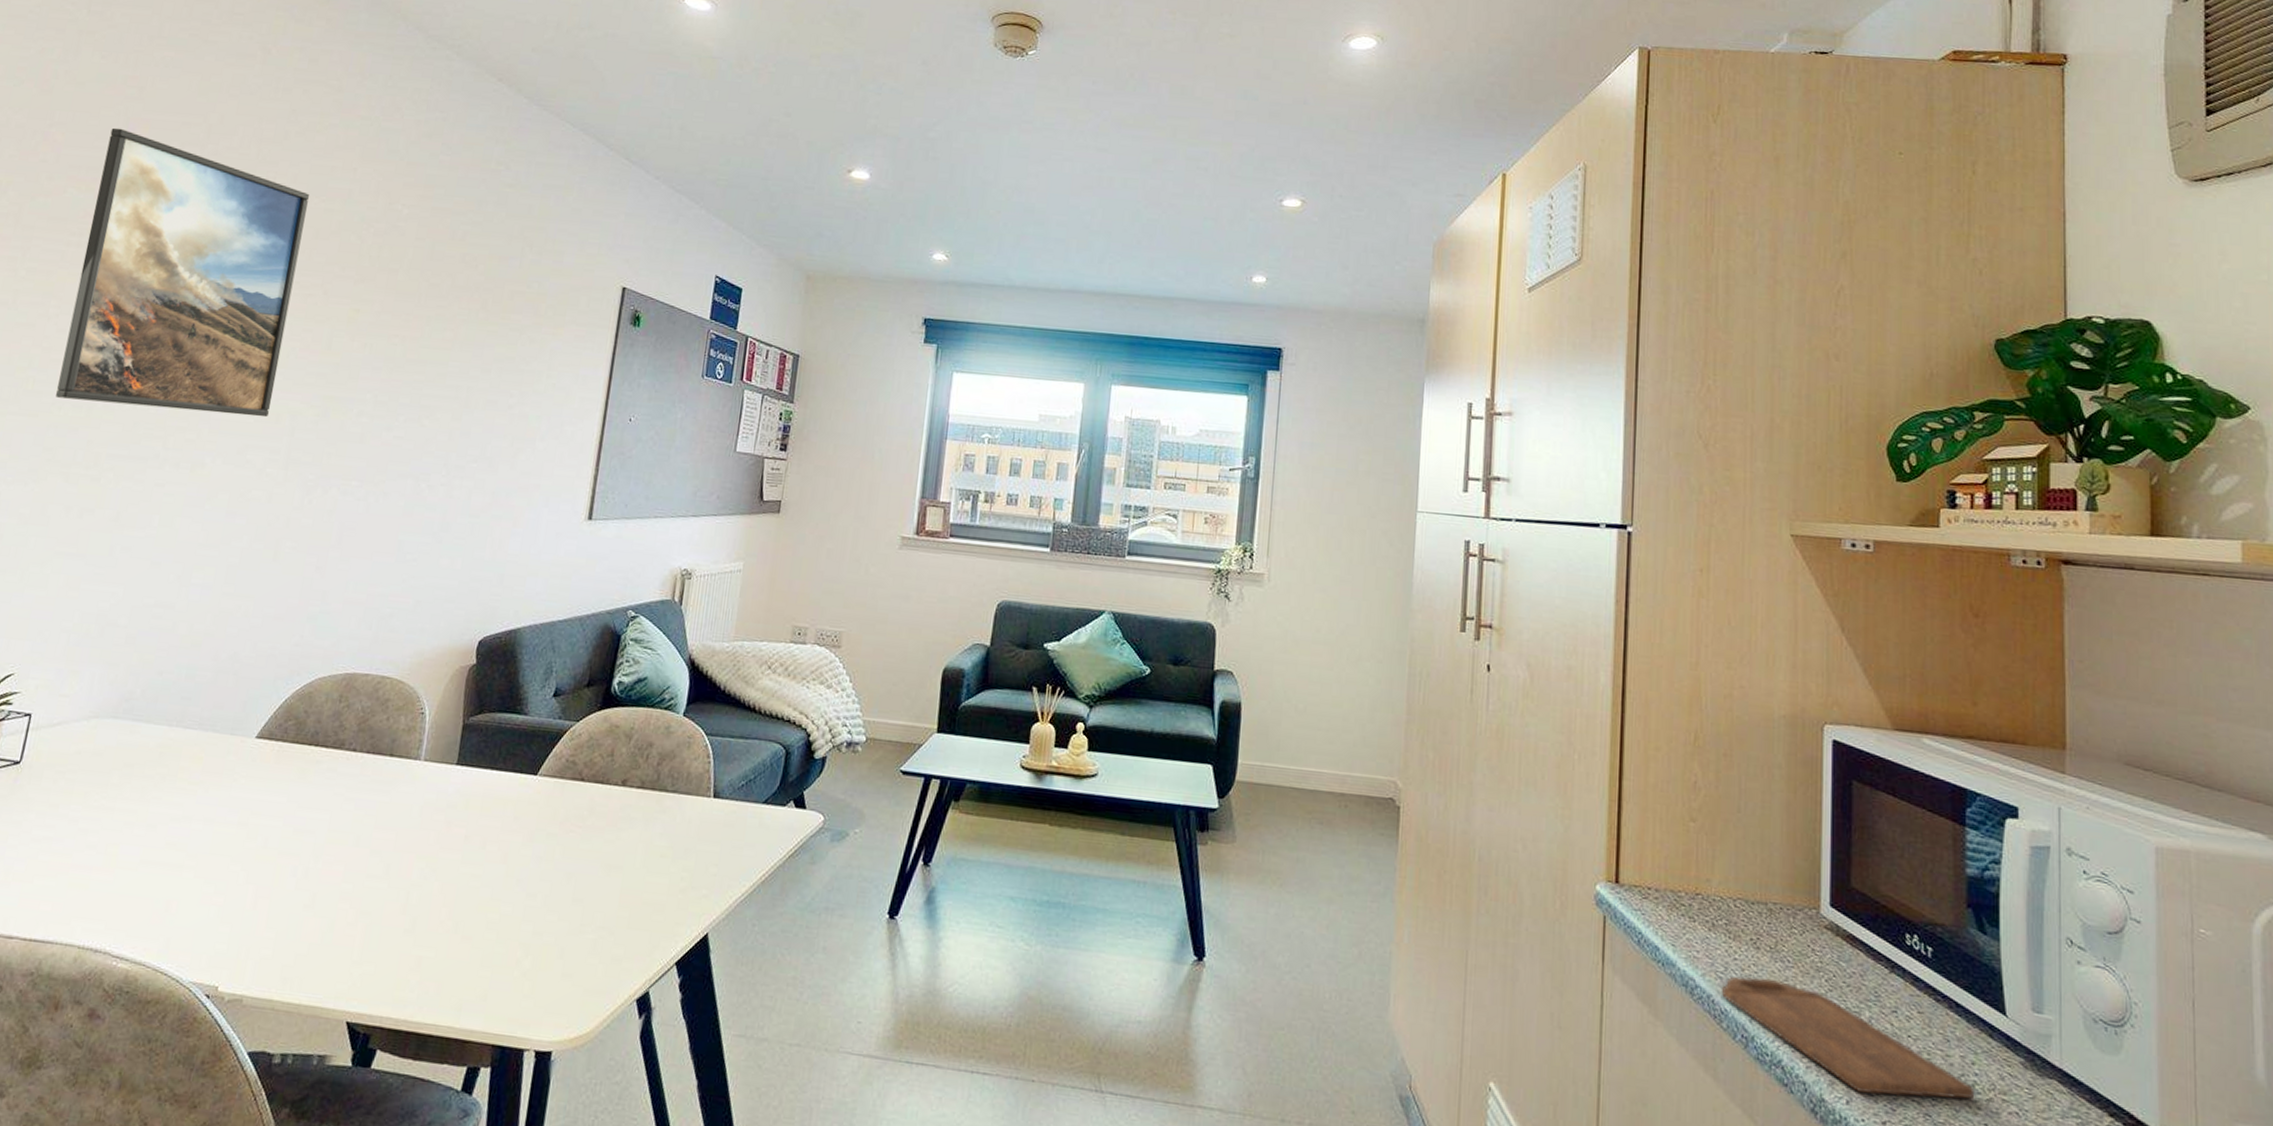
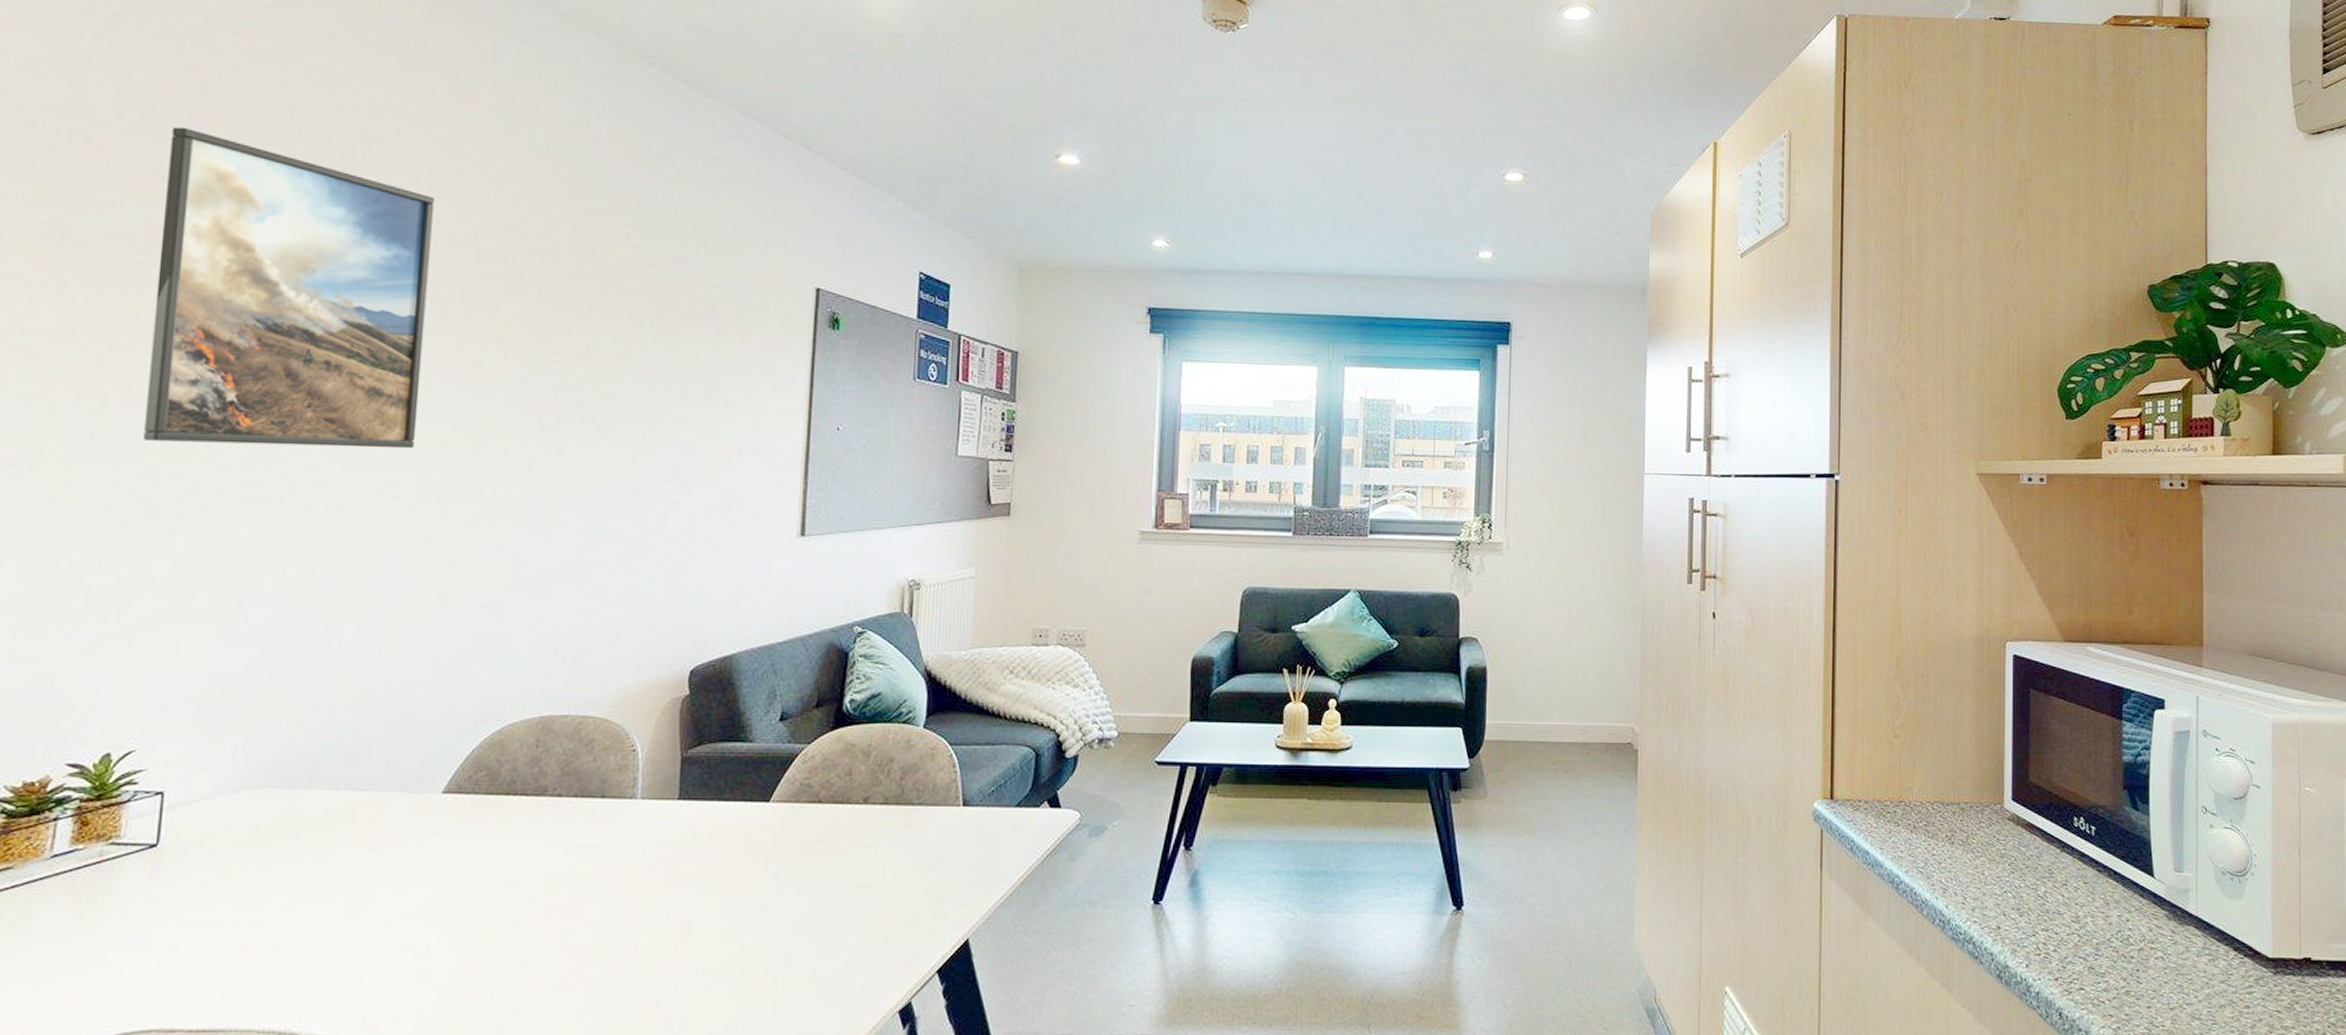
cutting board: present [1722,976,1975,1100] -> none [1923,868,2129,957]

